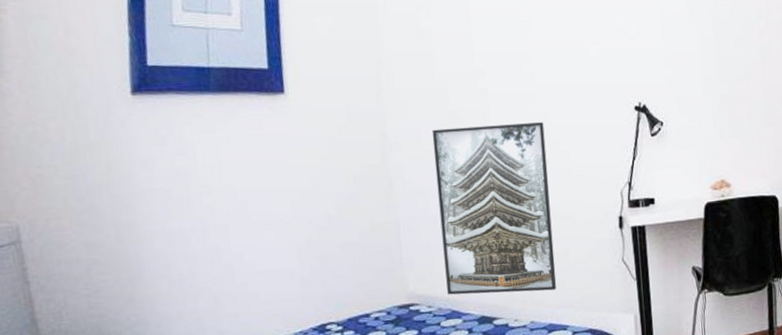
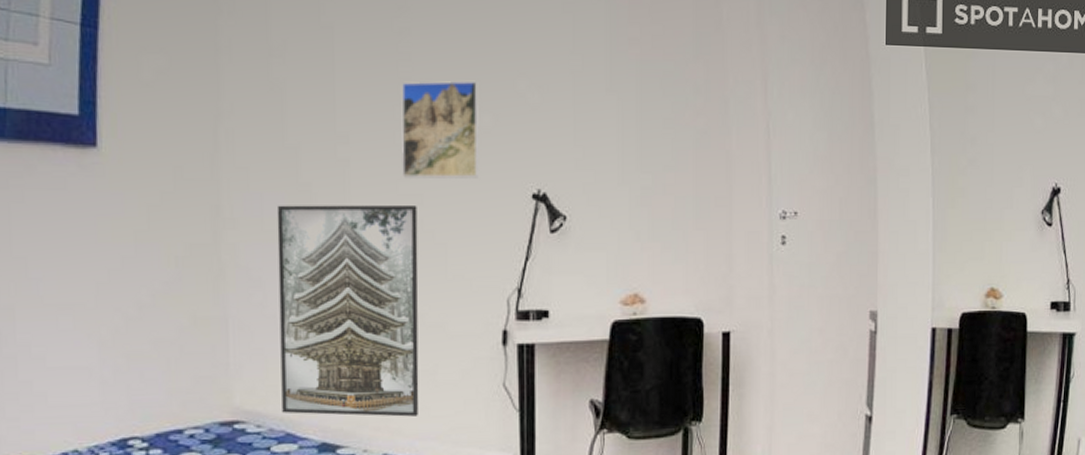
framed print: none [524,19,591,101] -> present [401,80,479,179]

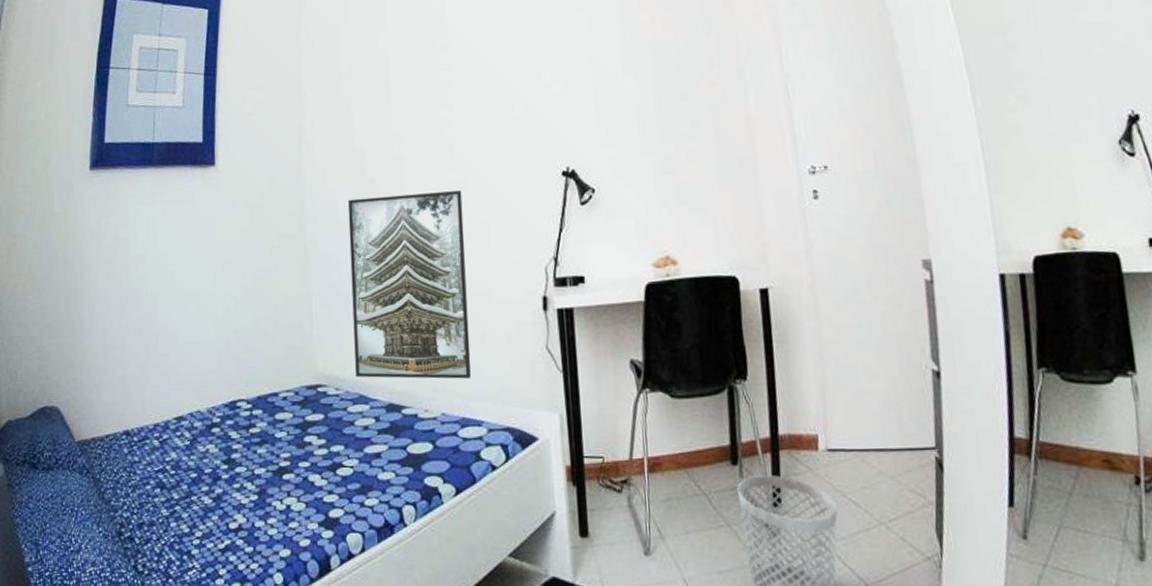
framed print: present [401,80,479,179] -> none [443,79,513,168]

